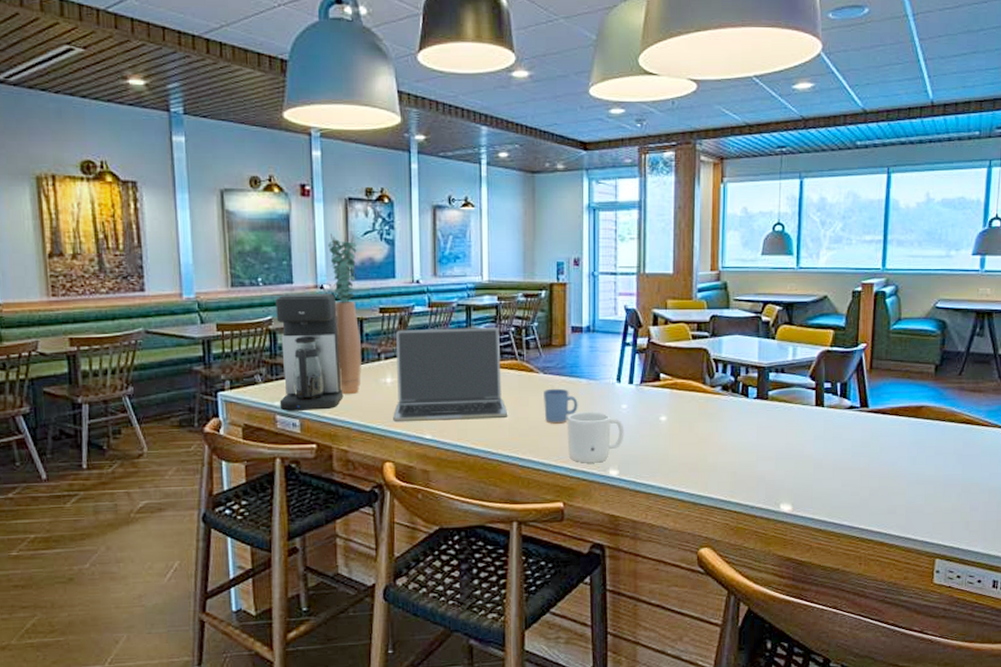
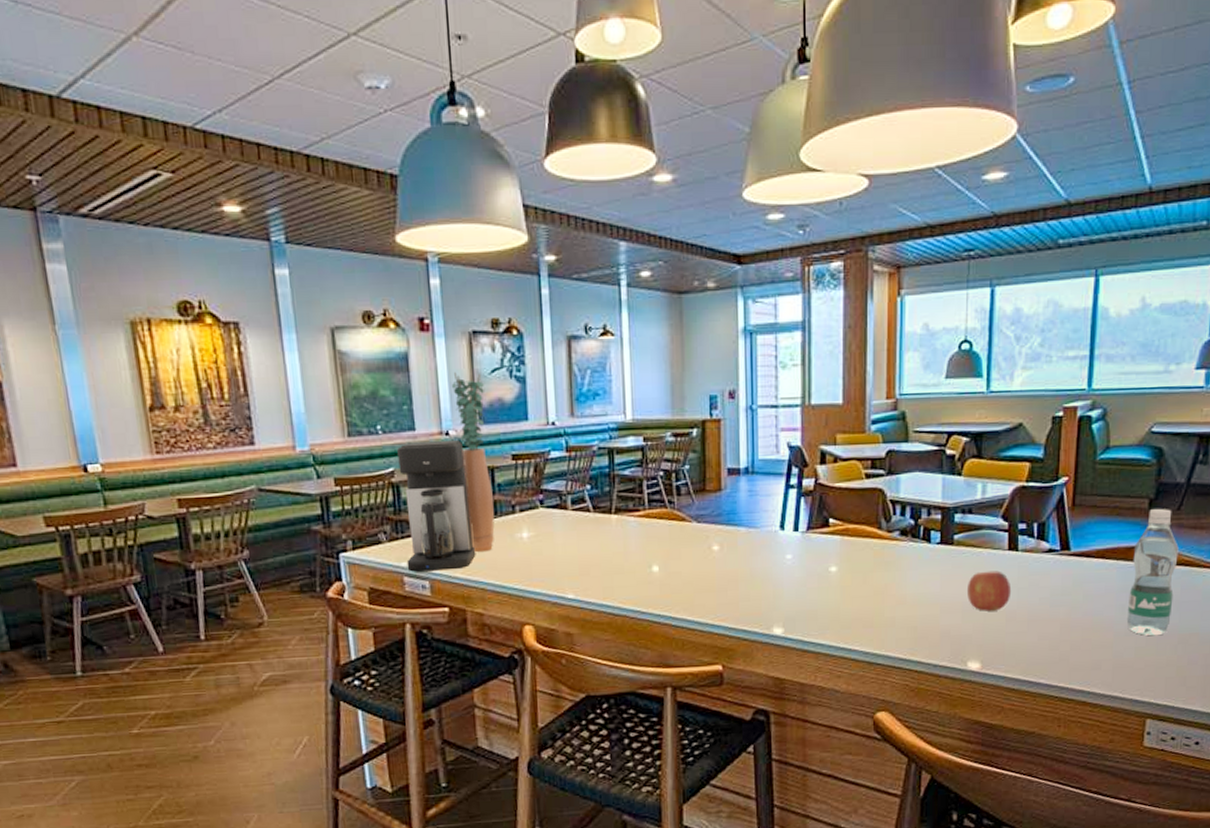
laptop: present [393,327,508,423] -> none [531,472,659,582]
mug: present [544,388,578,424] -> none [698,538,737,578]
mug: present [567,411,624,463] -> none [724,563,790,621]
fruit: none [779,424,819,460] -> present [966,570,1012,611]
bottle: none [917,373,961,485] -> present [1126,508,1179,636]

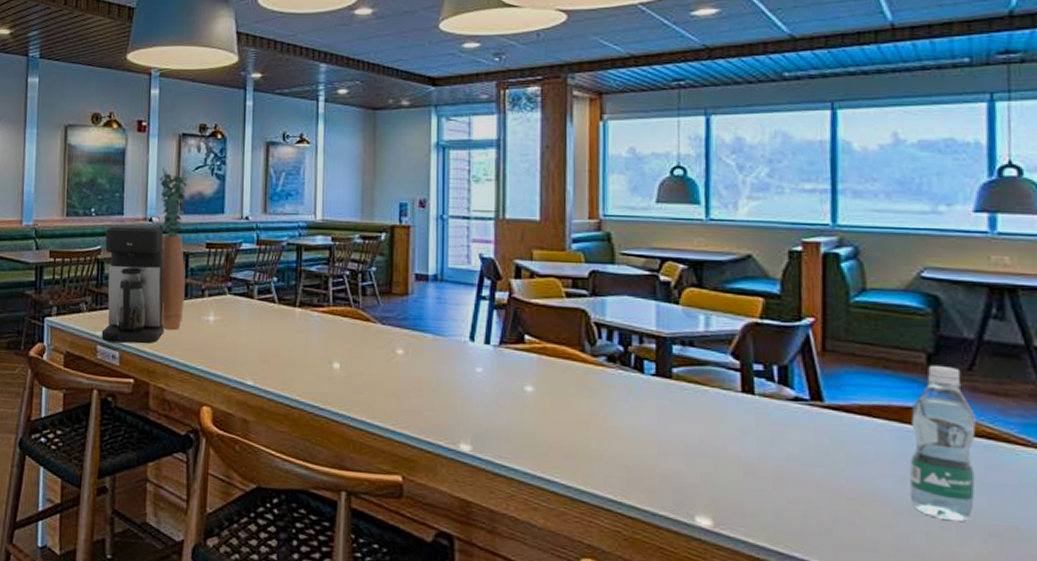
fruit: present [966,570,1012,611] -> none [690,412,749,461]

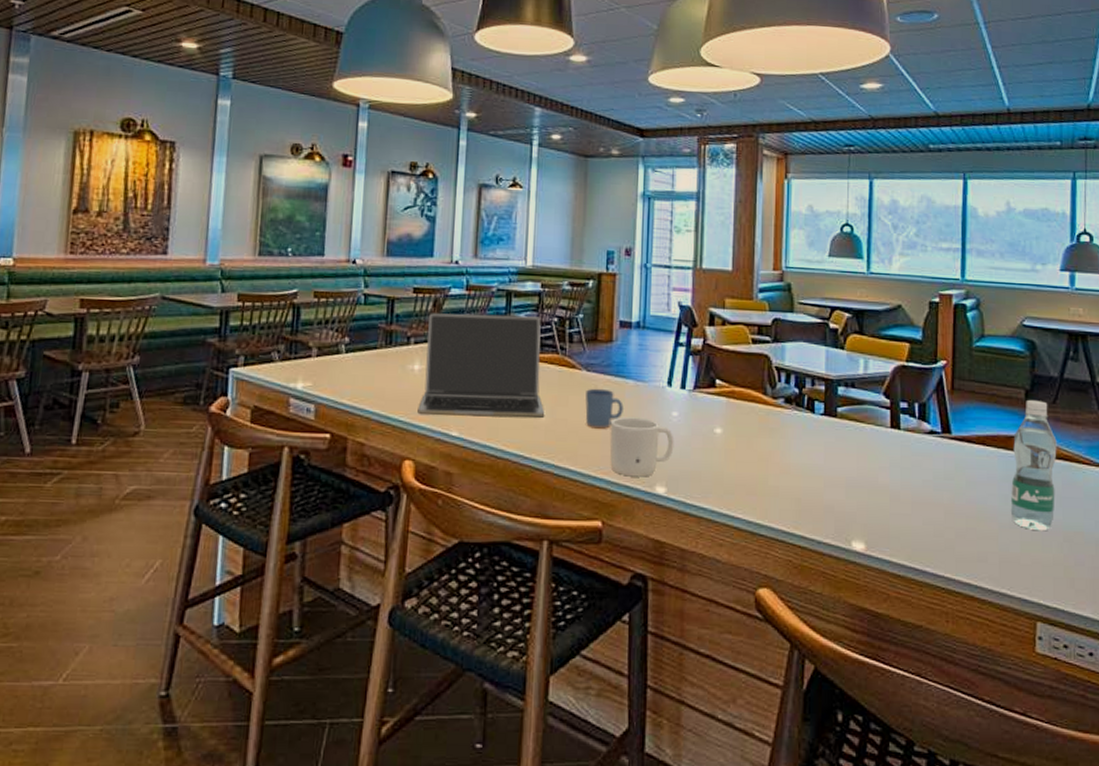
coffee maker: present [101,225,165,344] -> none [295,267,368,396]
vase: present [159,168,187,331] -> none [362,206,395,381]
laptop: none [213,267,340,371] -> present [417,313,545,419]
mug: none [381,341,422,383] -> present [585,388,624,429]
mug: none [408,371,479,434] -> present [609,417,674,477]

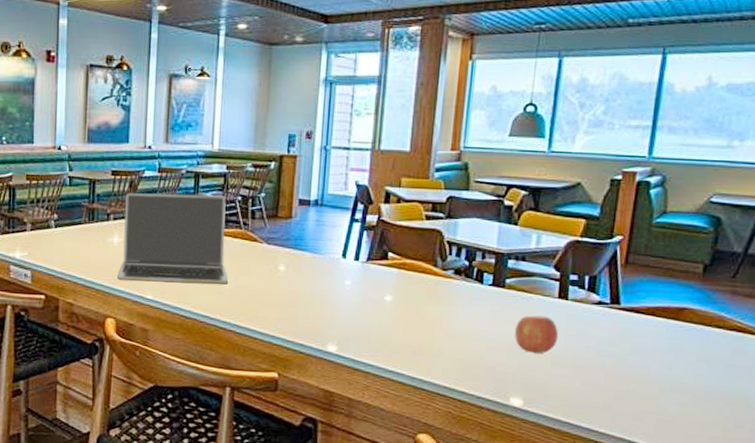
mug: present [585,388,624,429] -> none [265,259,300,295]
mug: present [609,417,674,477] -> none [286,284,347,337]
fruit: none [850,447,895,489] -> present [514,315,559,353]
bottle: present [1010,399,1057,531] -> none [673,273,732,396]

